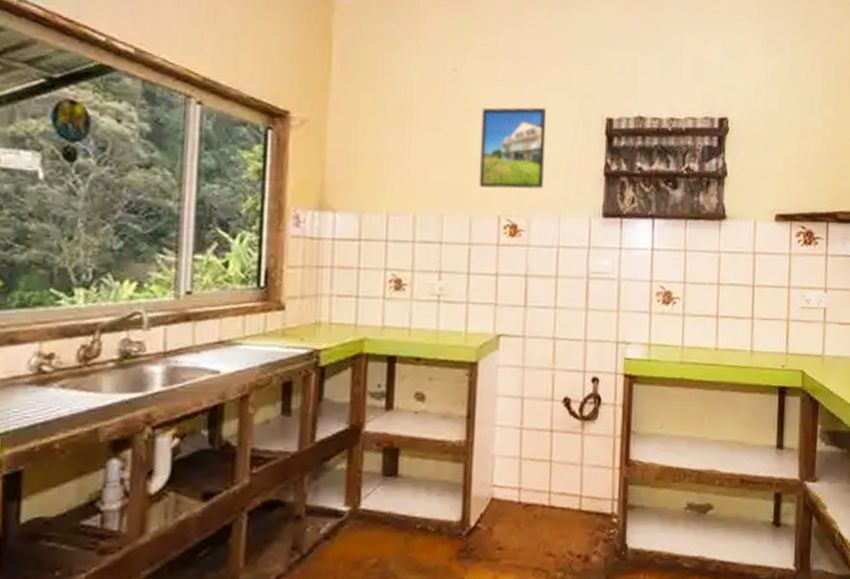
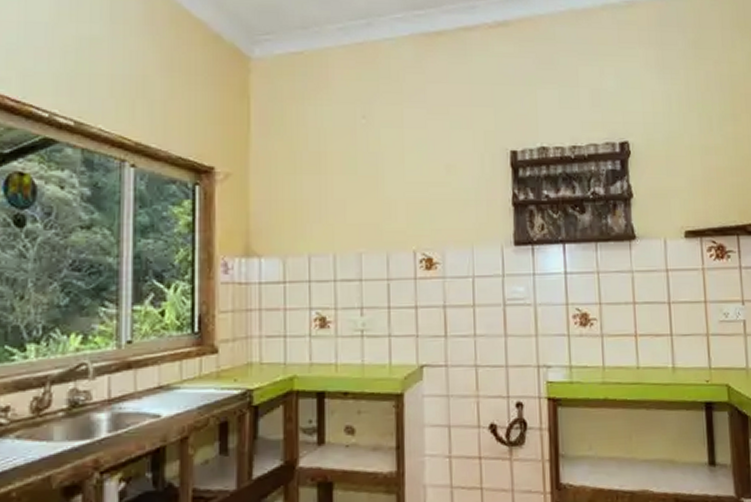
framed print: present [478,107,547,189] -> none [391,145,456,224]

